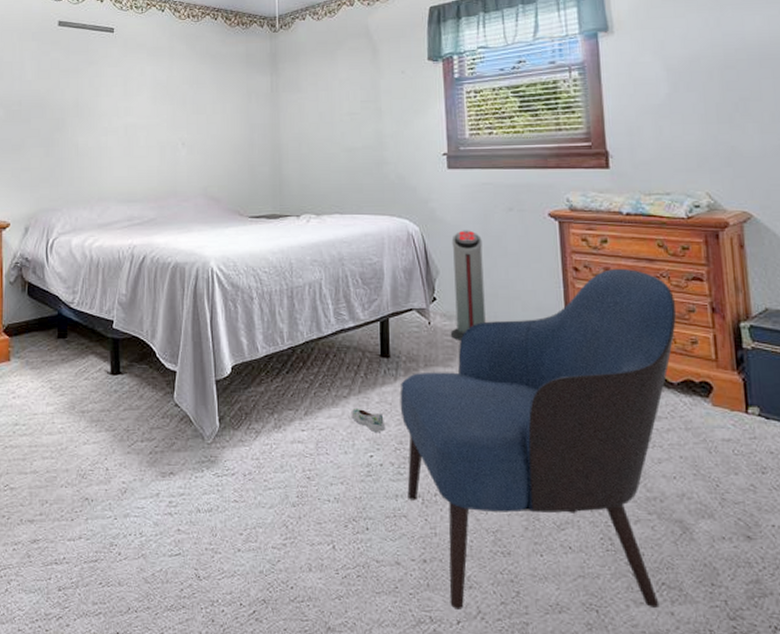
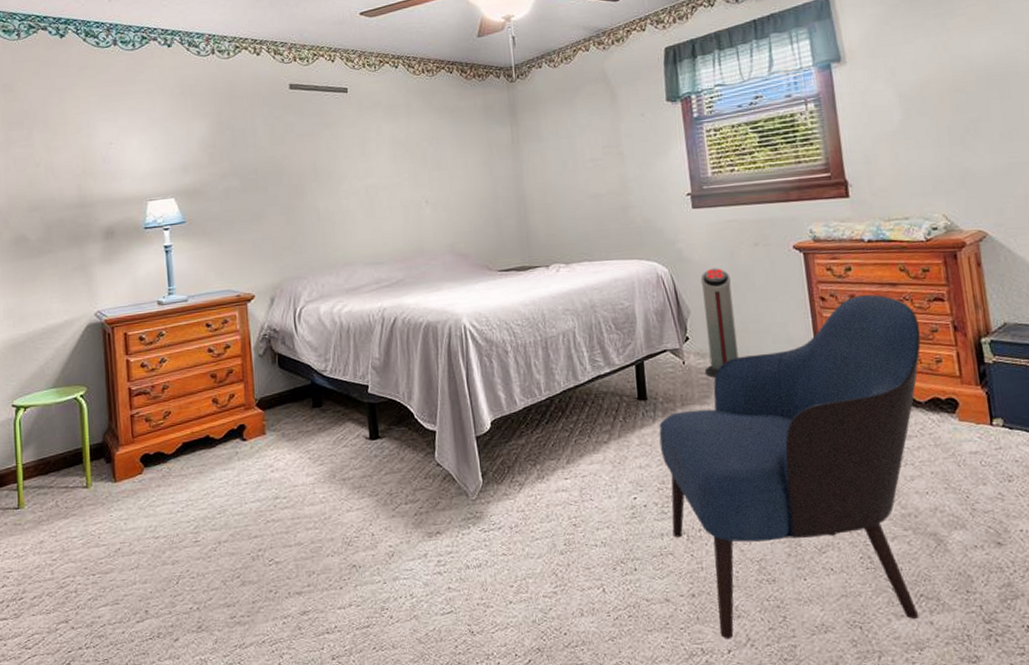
shoe: present [351,407,386,433] -> none [612,452,648,475]

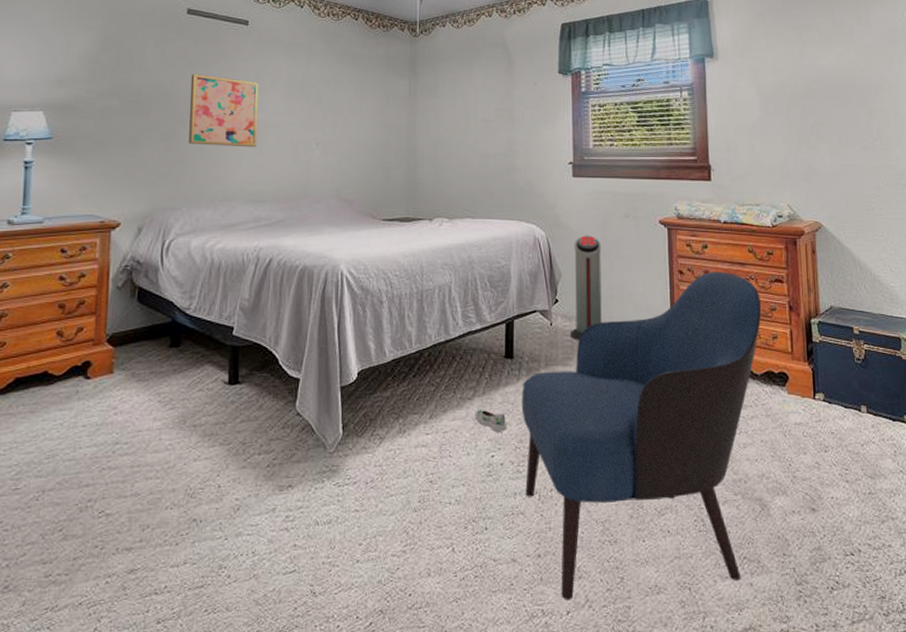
wall art: none [300,146,370,215] -> present [188,74,259,148]
shoe: none [612,452,648,475] -> present [475,409,507,433]

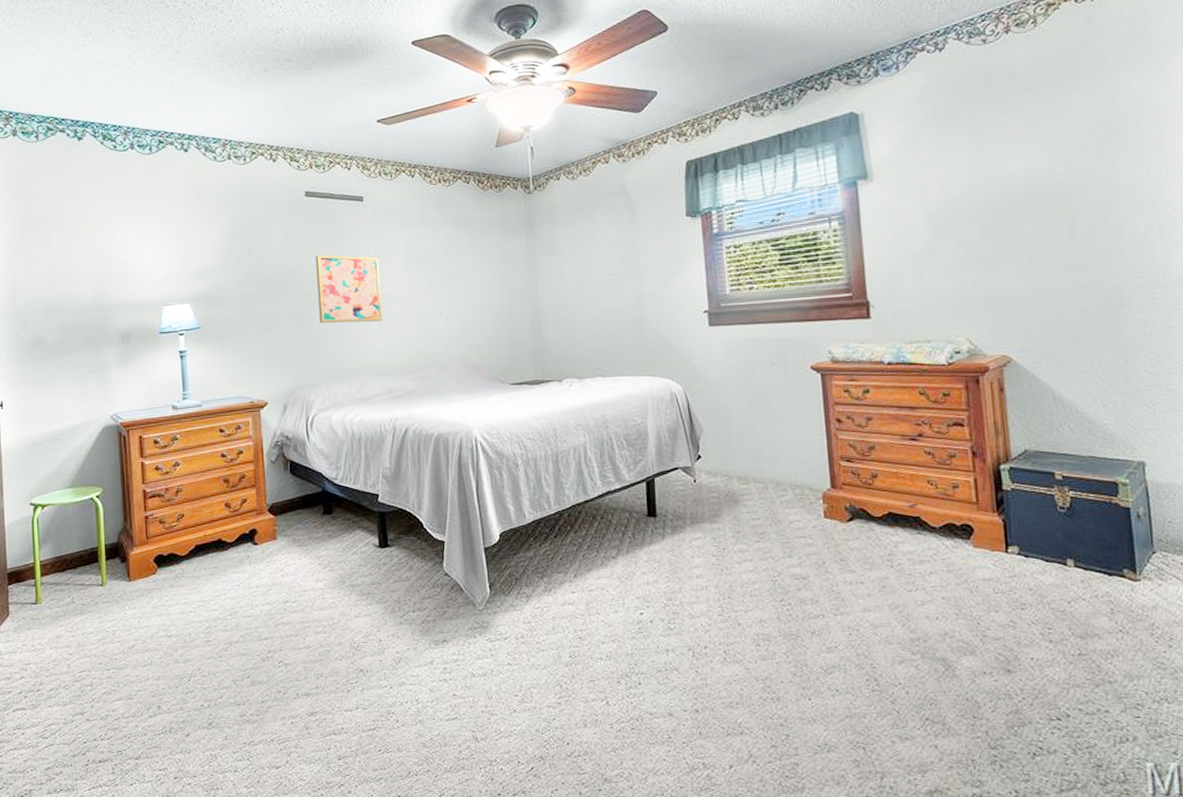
shoe: present [475,409,507,433] -> none [620,567,655,591]
armchair: present [521,271,762,600] -> none [667,417,939,755]
air purifier: present [569,235,602,340] -> none [715,387,751,496]

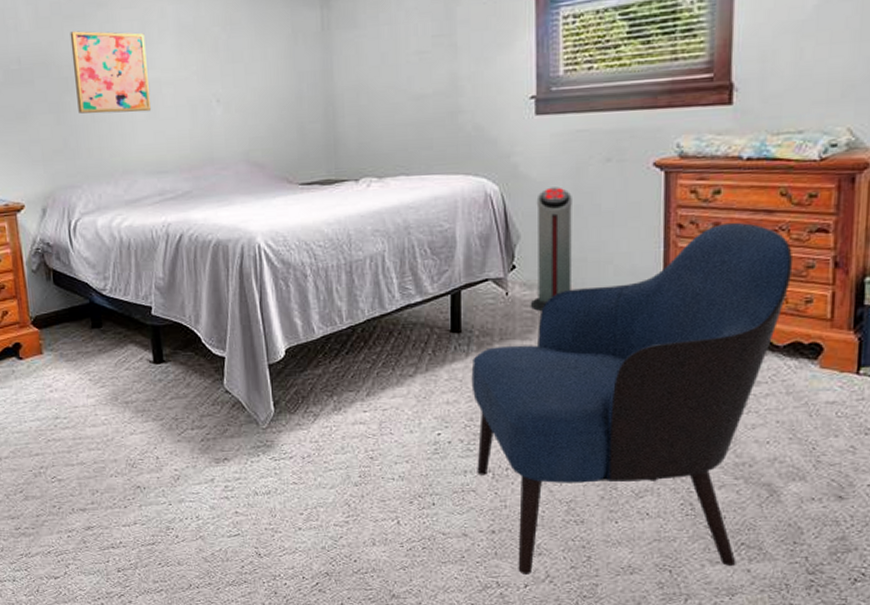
armchair: none [667,417,939,755] -> present [471,222,794,574]
air purifier: none [715,387,751,496] -> present [530,187,572,311]

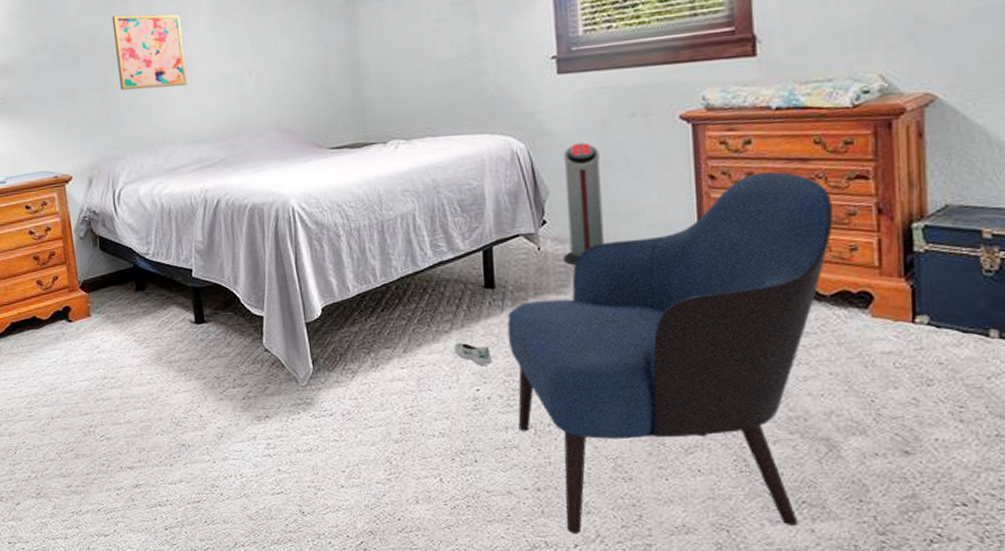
shoe: none [417,386,455,411] -> present [454,342,493,366]

